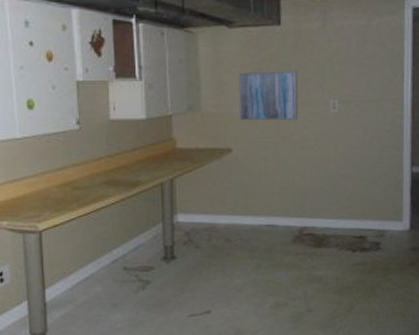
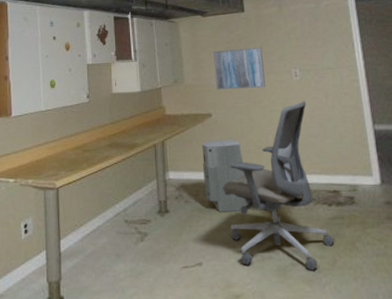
air purifier: none [218,178,267,259] -> present [202,139,249,213]
office chair: none [239,137,354,317] -> present [223,101,334,271]

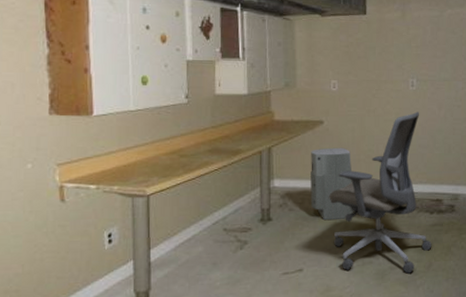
wall art: present [213,47,265,90] -> none [330,53,381,97]

